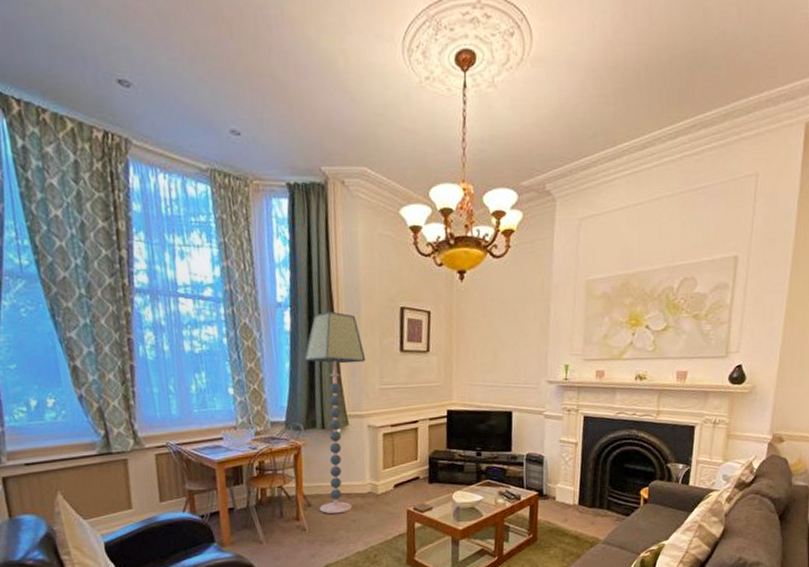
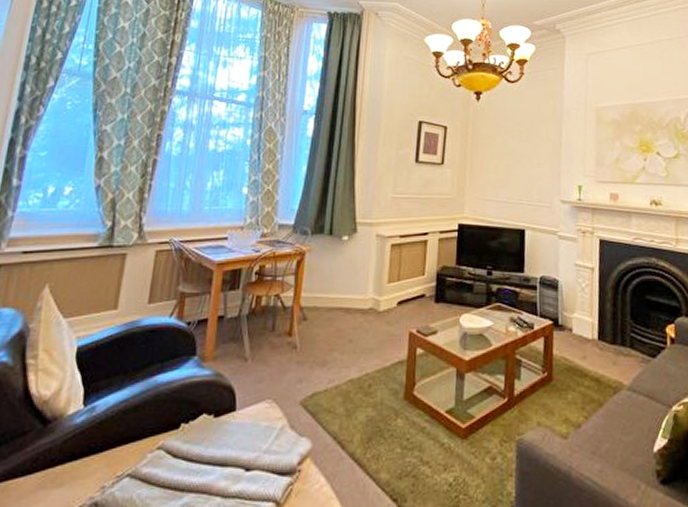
floor lamp: present [303,311,366,514] -> none [315,121,381,331]

